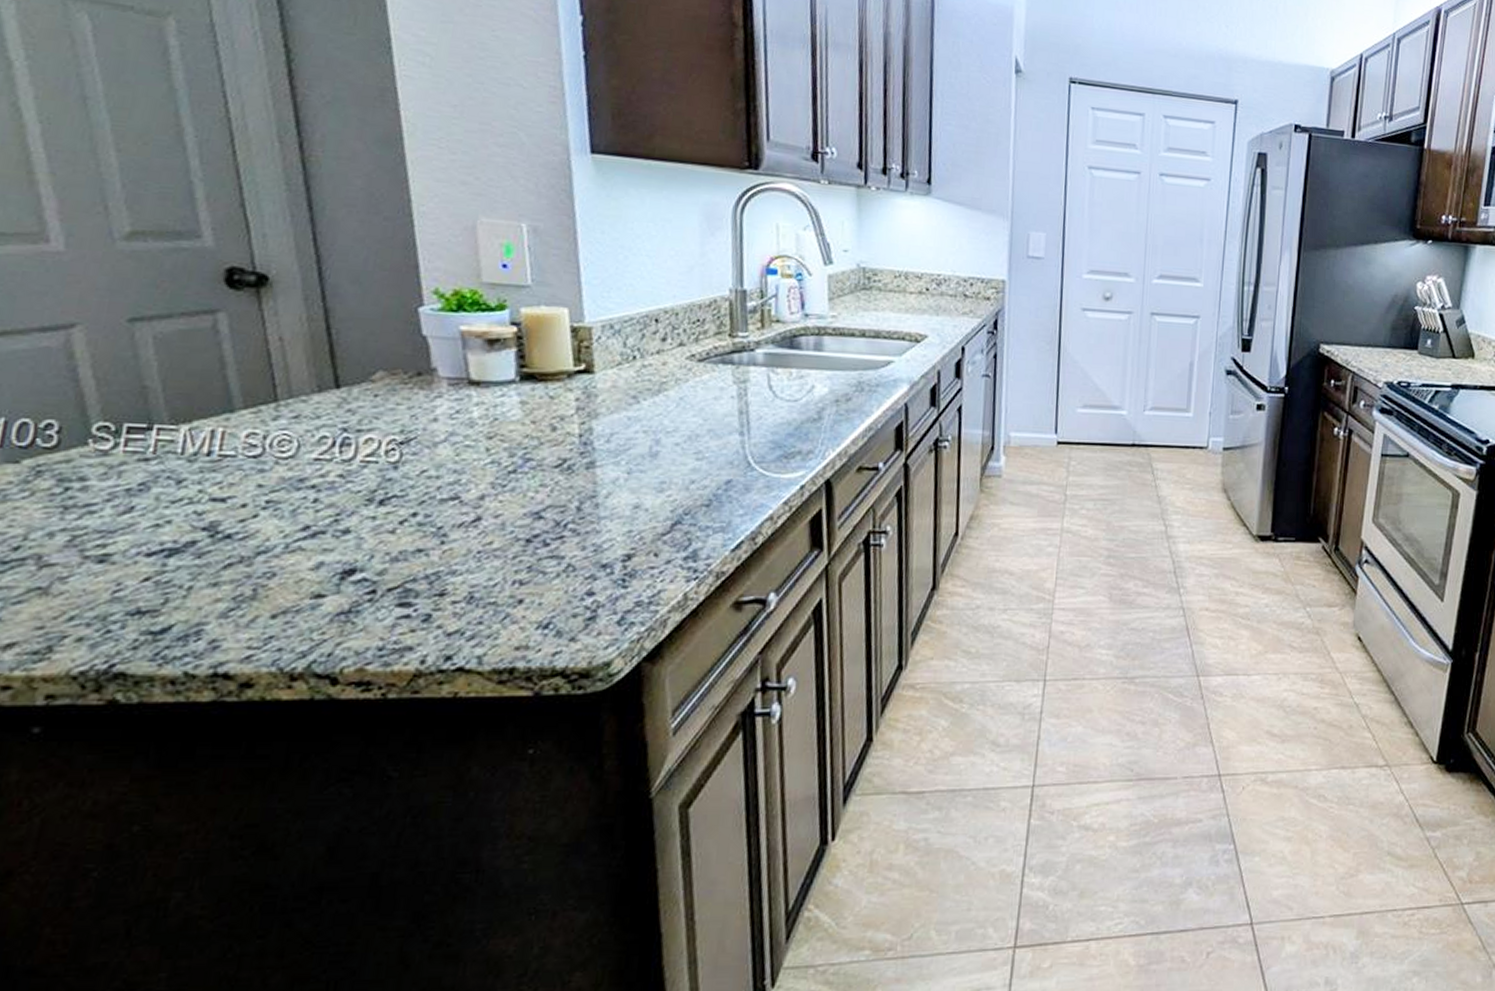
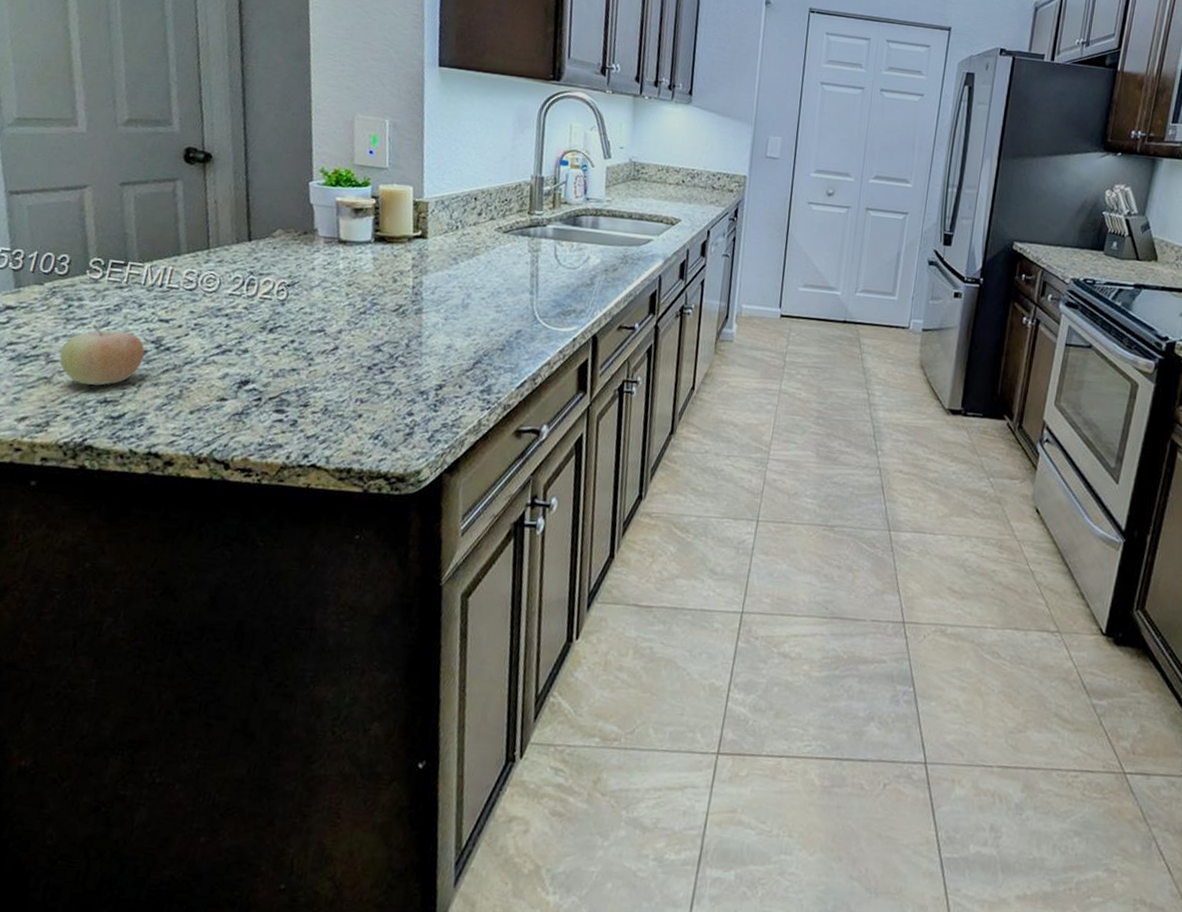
fruit: none [58,510,193,592] -> present [59,324,145,386]

